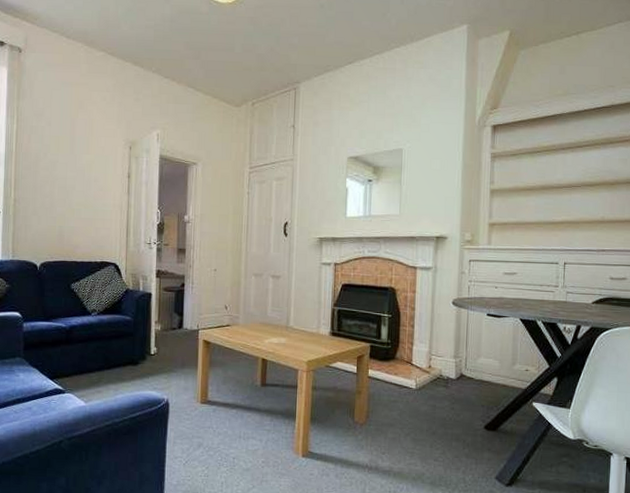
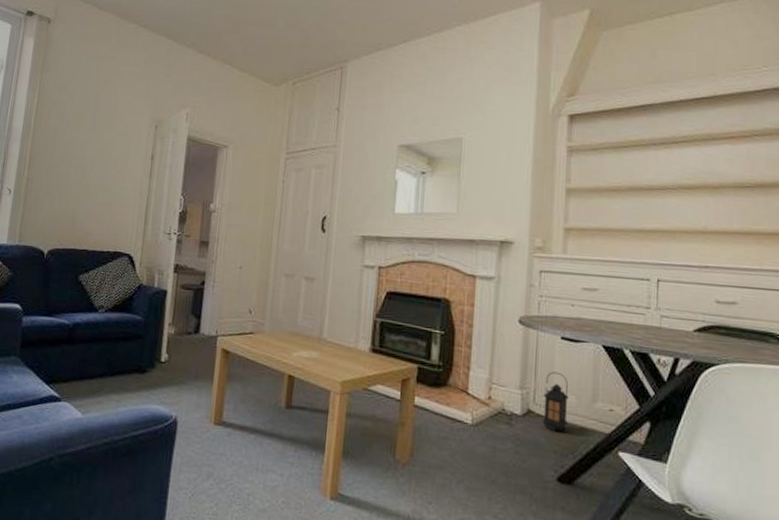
lantern: none [472,342,493,391] -> present [542,371,569,433]

